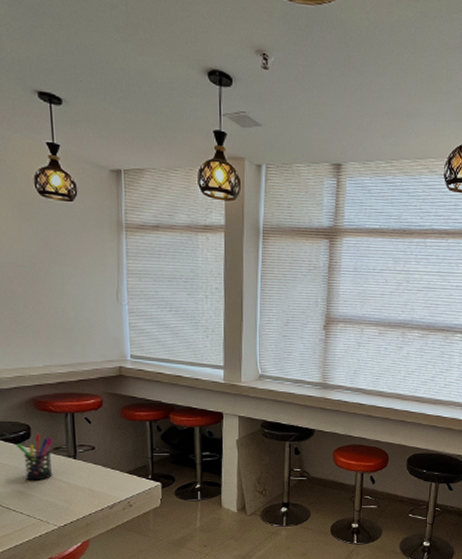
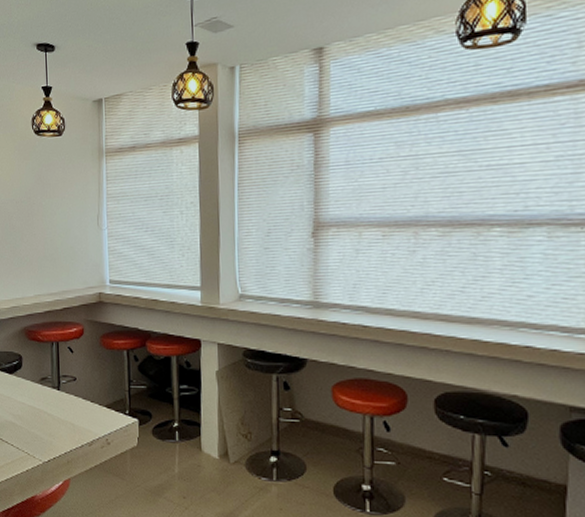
pen holder: present [15,434,54,481] -> none [9,364,41,412]

